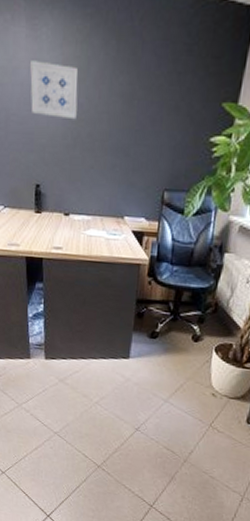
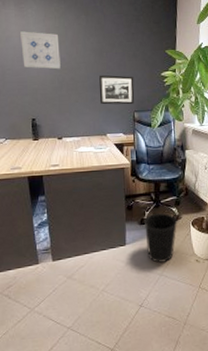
picture frame: none [121,133,171,180] -> present [99,75,135,105]
wastebasket: none [153,328,198,389] -> present [144,213,178,264]

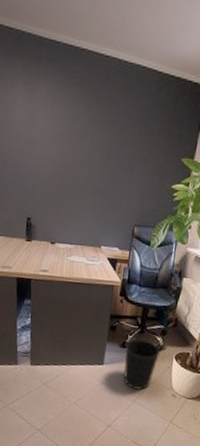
wall art: present [20,31,61,70] -> none [25,117,66,167]
picture frame: present [99,75,135,105] -> none [99,178,140,218]

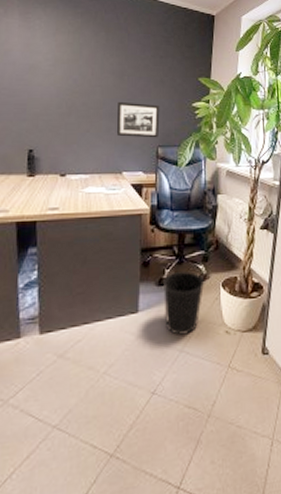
picture frame: none [99,178,140,218] -> present [116,101,160,138]

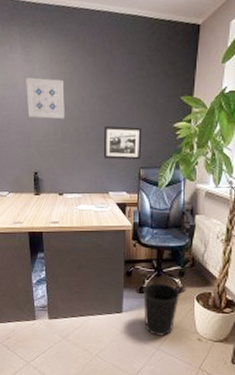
wall art: none [23,45,72,92] -> present [26,77,65,120]

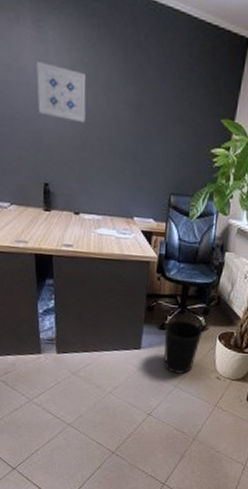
picture frame: present [103,125,142,160] -> none [129,139,176,185]

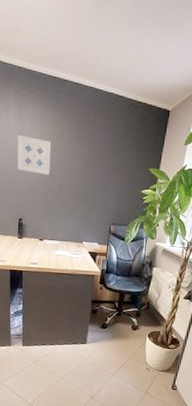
wastebasket: present [164,320,203,375] -> none [104,320,136,366]

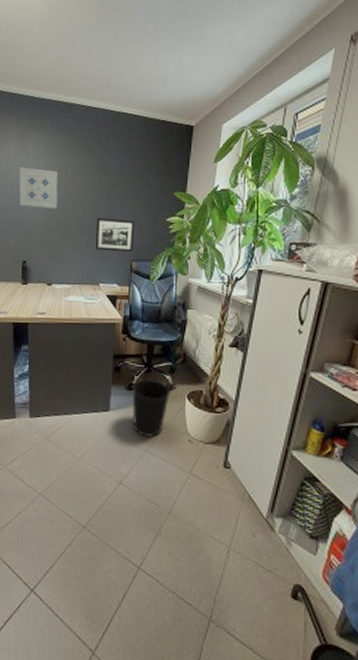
picture frame: none [80,185,115,218] -> present [95,217,135,253]
wastebasket: none [104,320,136,366] -> present [132,379,171,438]

